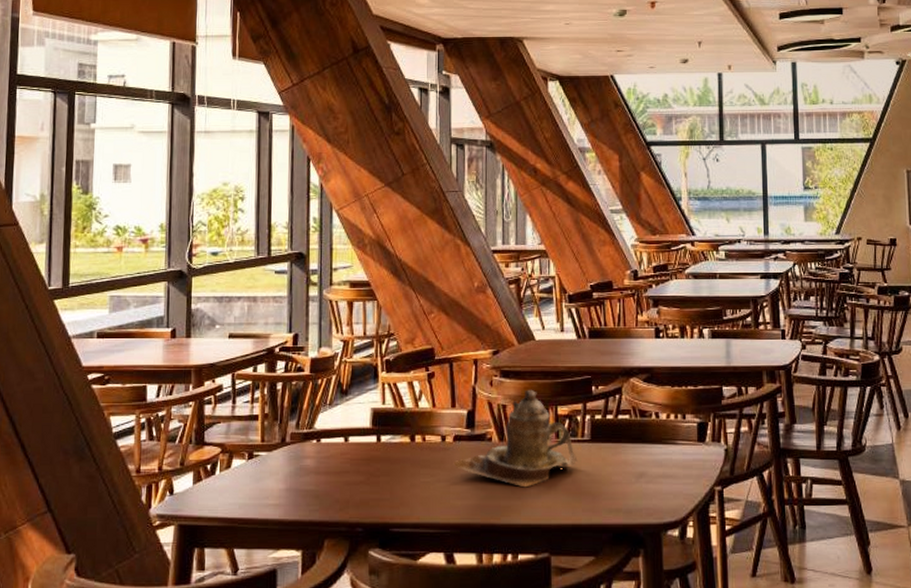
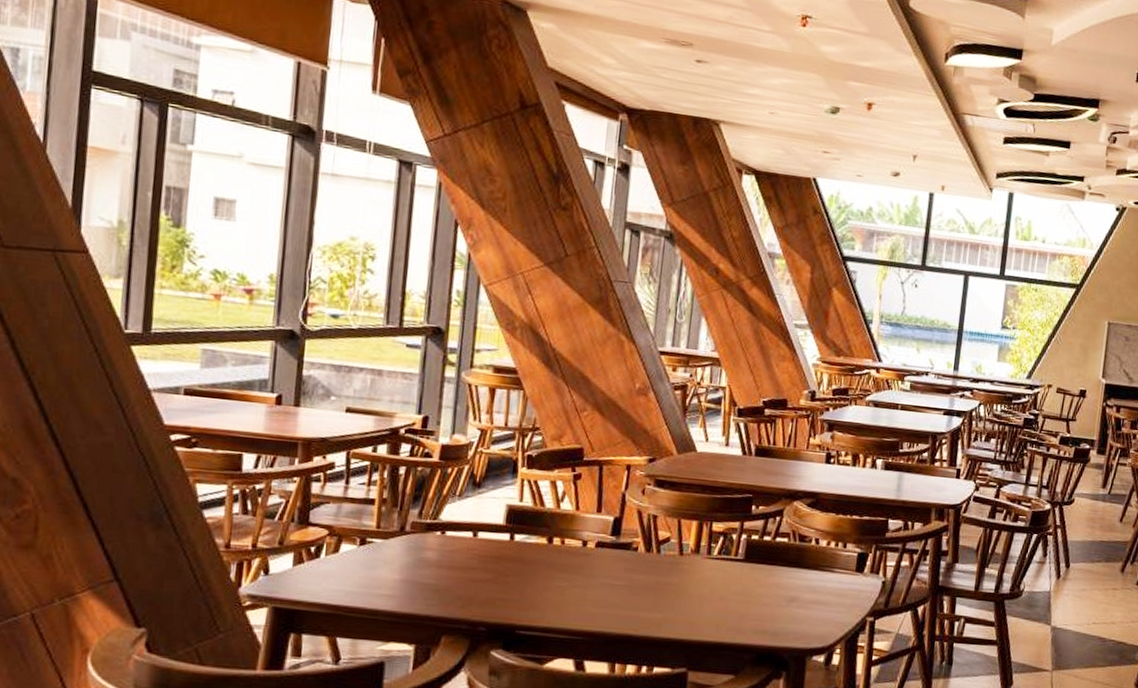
teapot: present [453,389,578,488] -> none [593,501,728,602]

